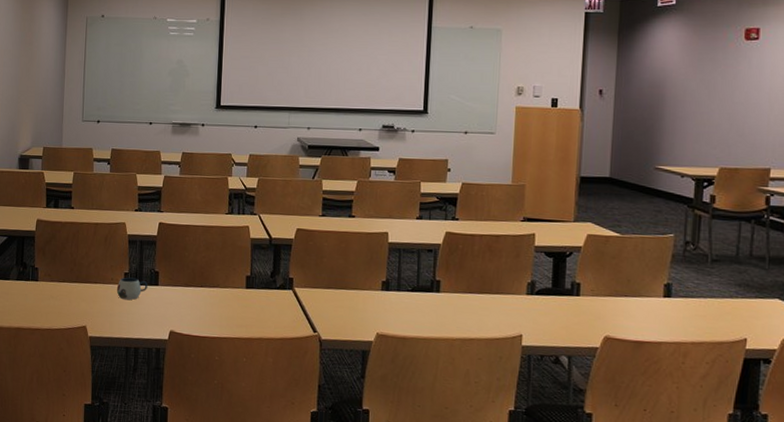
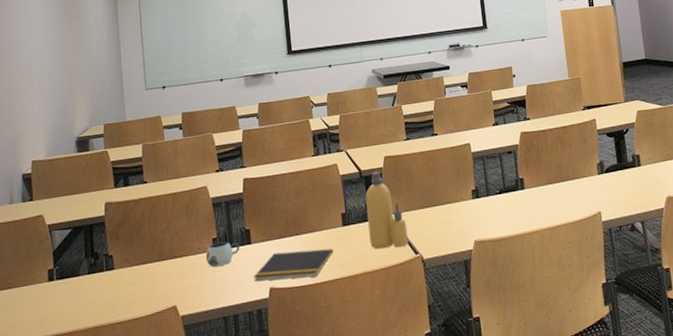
notepad: none [156,299,234,330] -> present [253,248,333,282]
bottle: none [270,242,310,323] -> present [365,171,409,250]

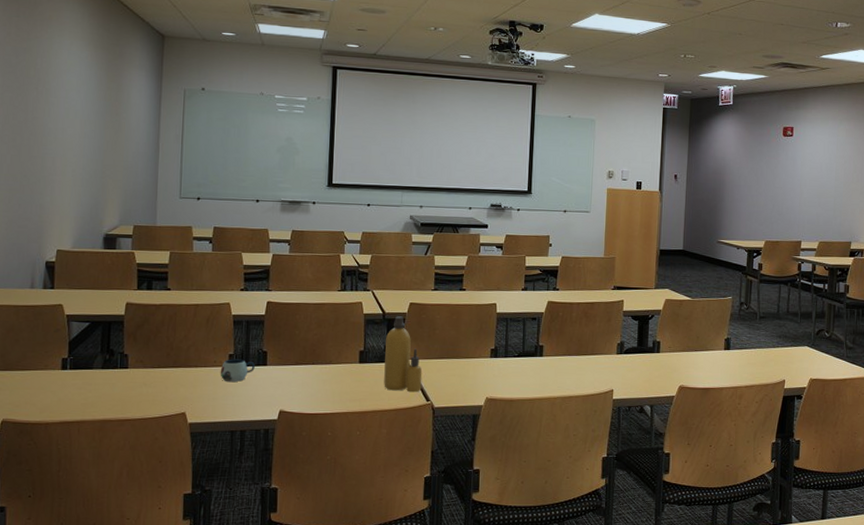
notepad: present [253,248,333,282] -> none [264,378,347,407]

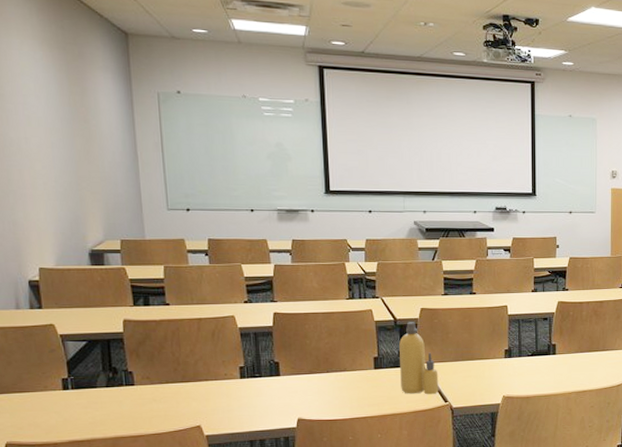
mug: present [220,359,255,382] -> none [232,371,268,393]

